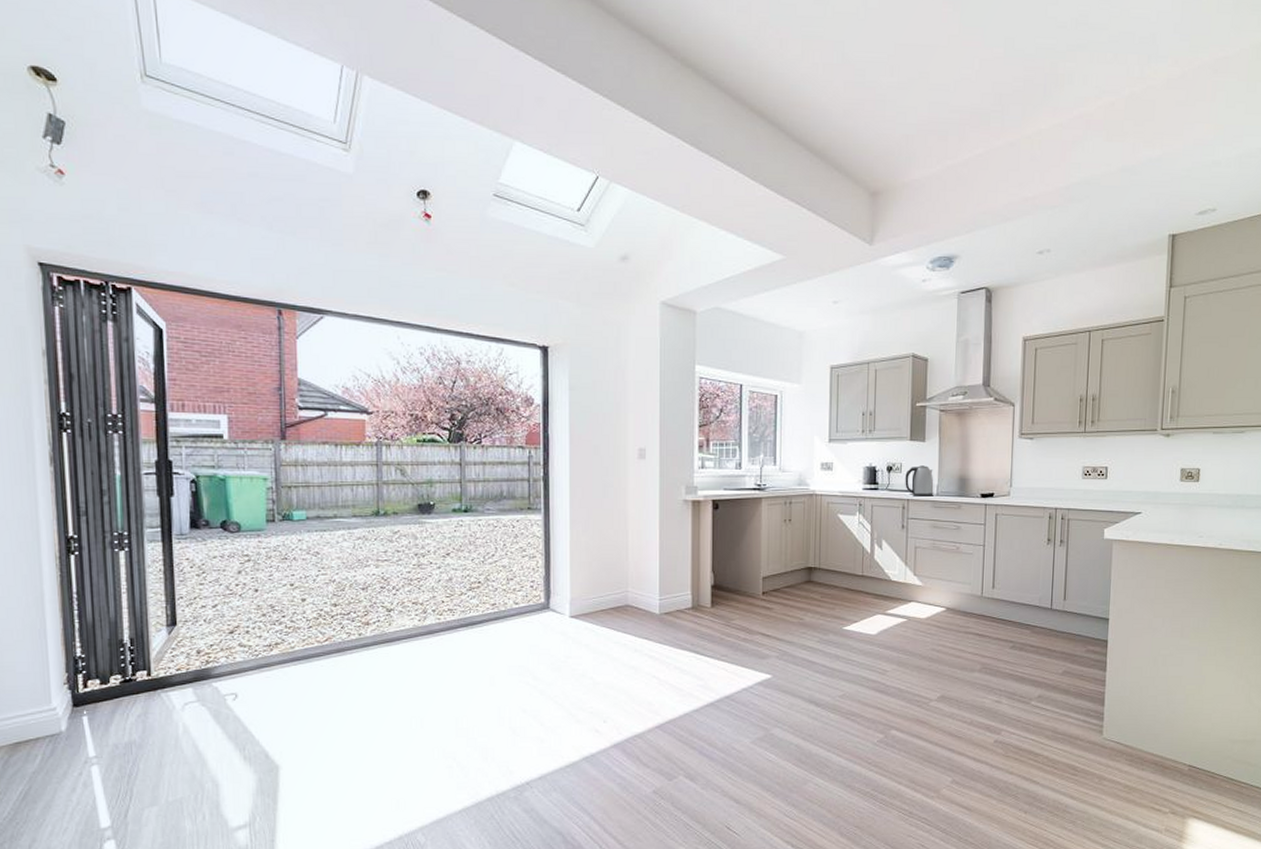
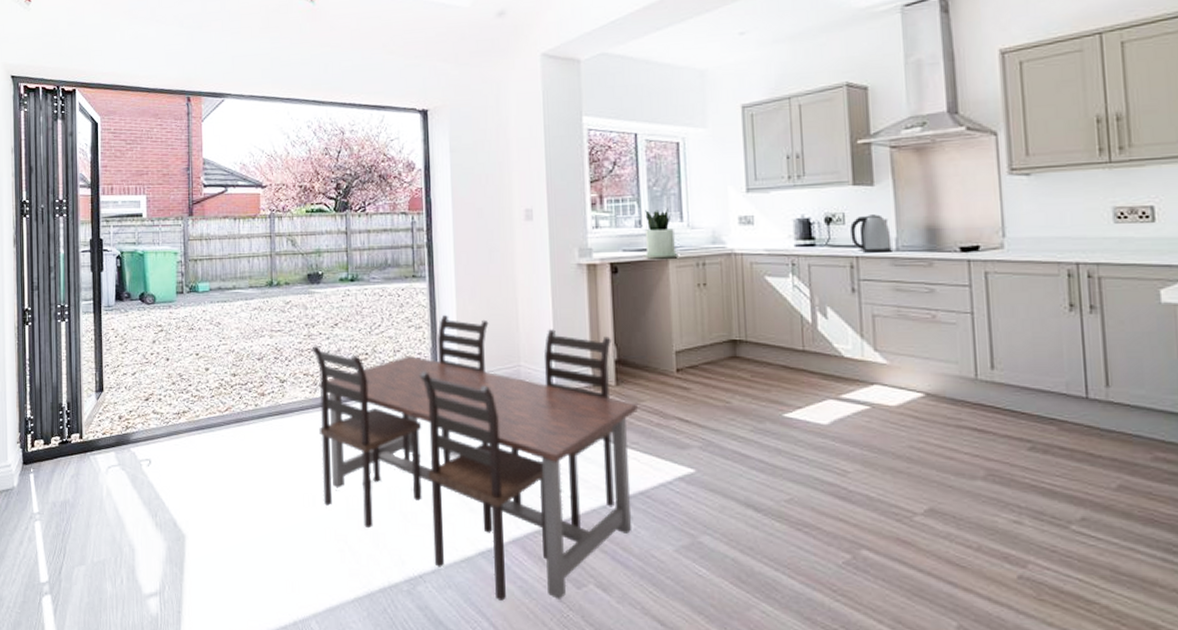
dining table: none [421,544,728,797] -> present [311,314,638,601]
planter: none [742,453,770,497] -> present [644,208,678,259]

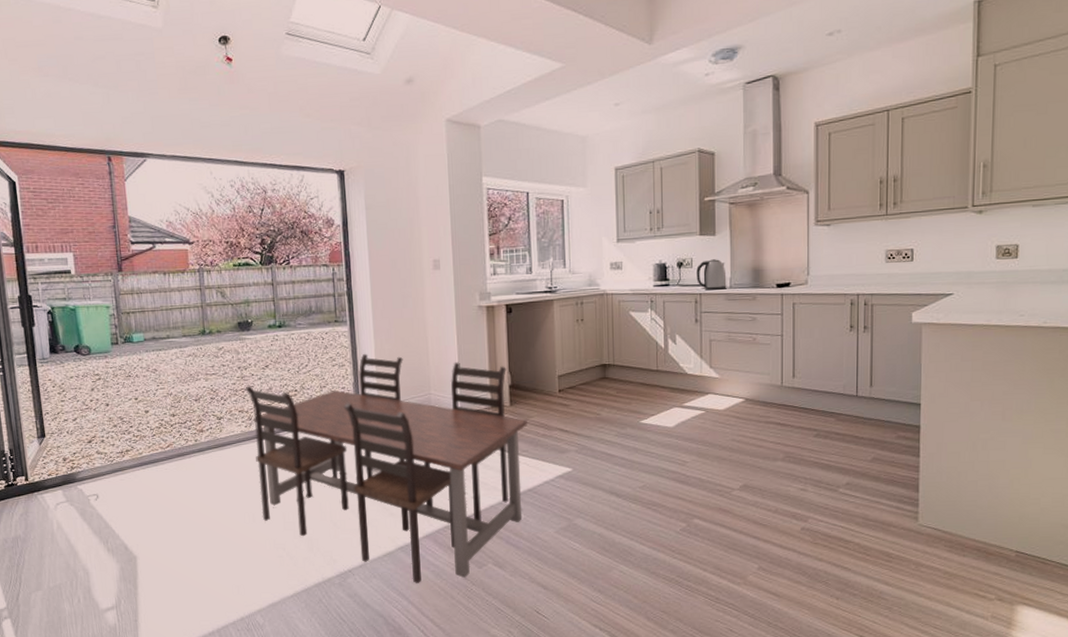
planter: present [644,208,678,259] -> none [534,256,562,300]

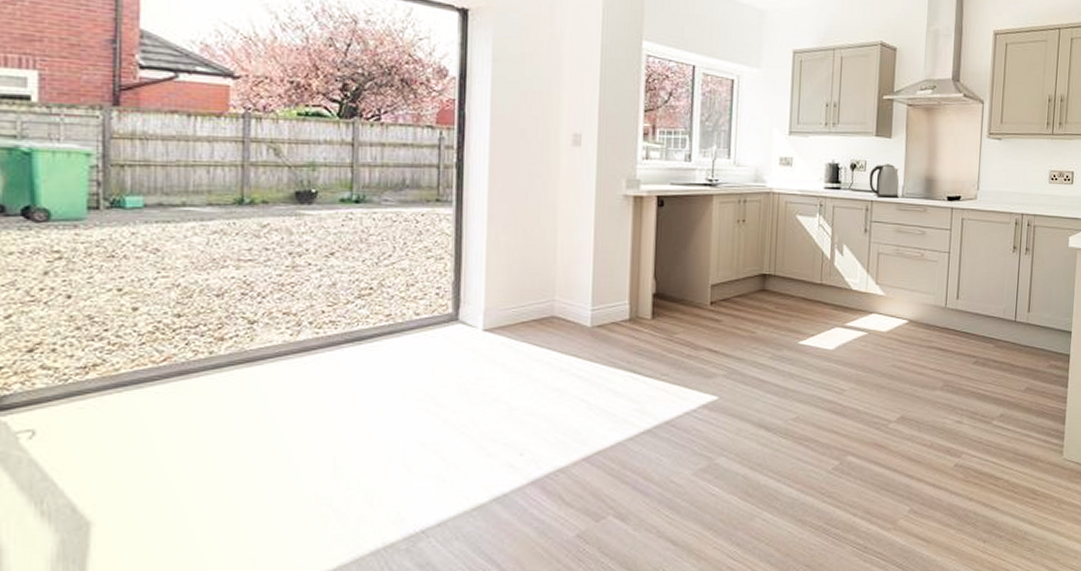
dining table: present [245,353,527,583] -> none [296,244,671,545]

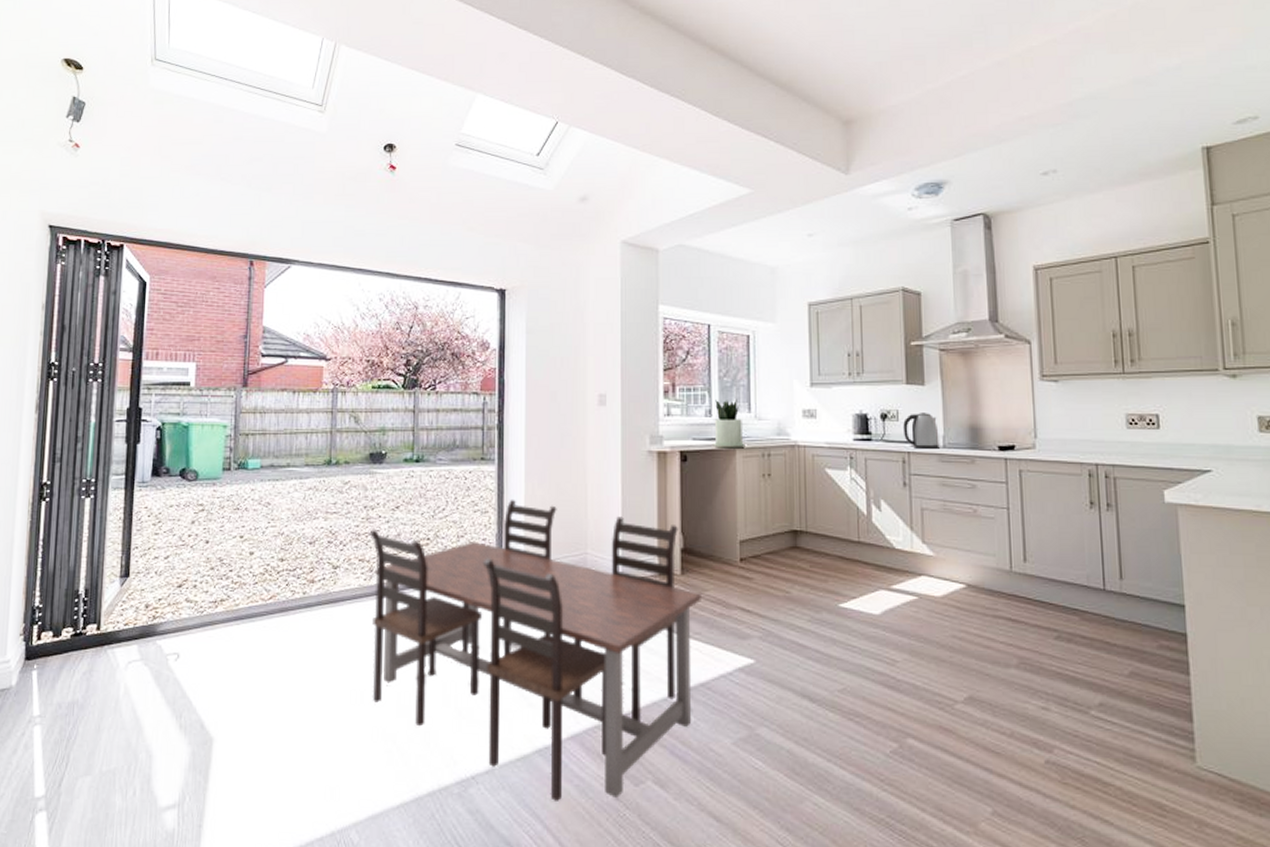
dining table: none [296,244,671,545] -> present [369,499,701,801]
planter: none [691,144,723,194] -> present [713,399,745,448]

